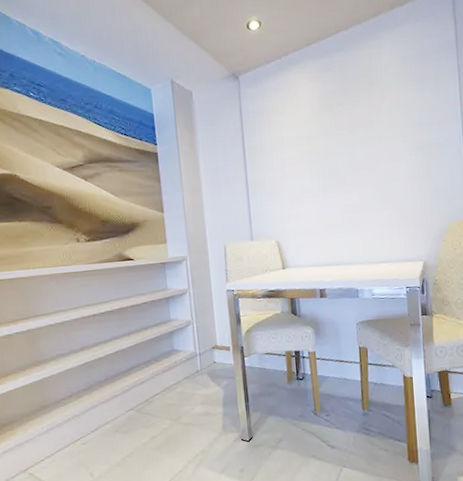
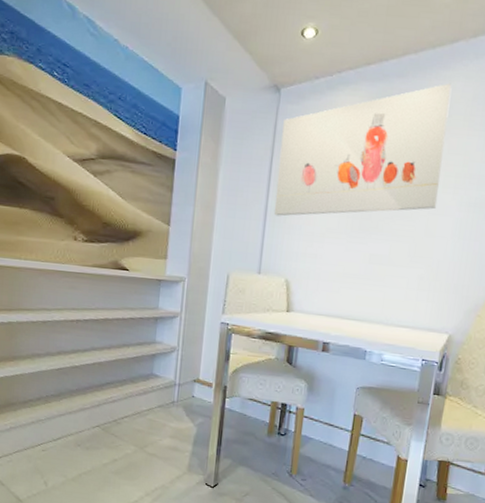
wall art: none [247,50,391,187] -> present [273,83,452,217]

